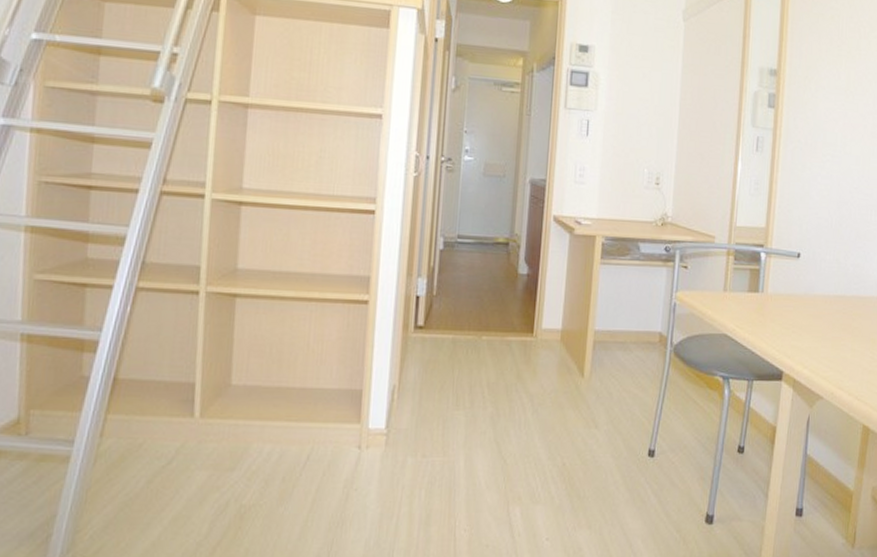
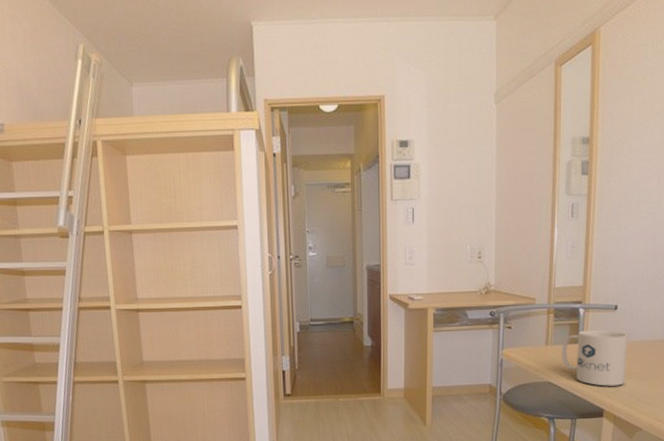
mug: none [739,277,811,345] -> present [561,329,628,386]

